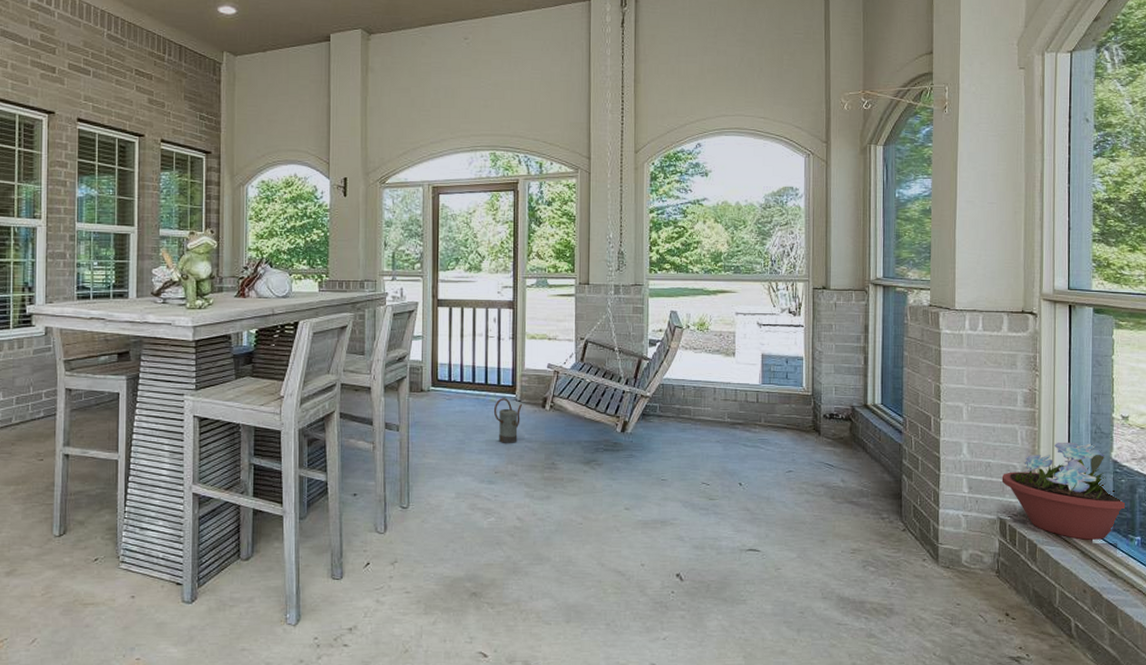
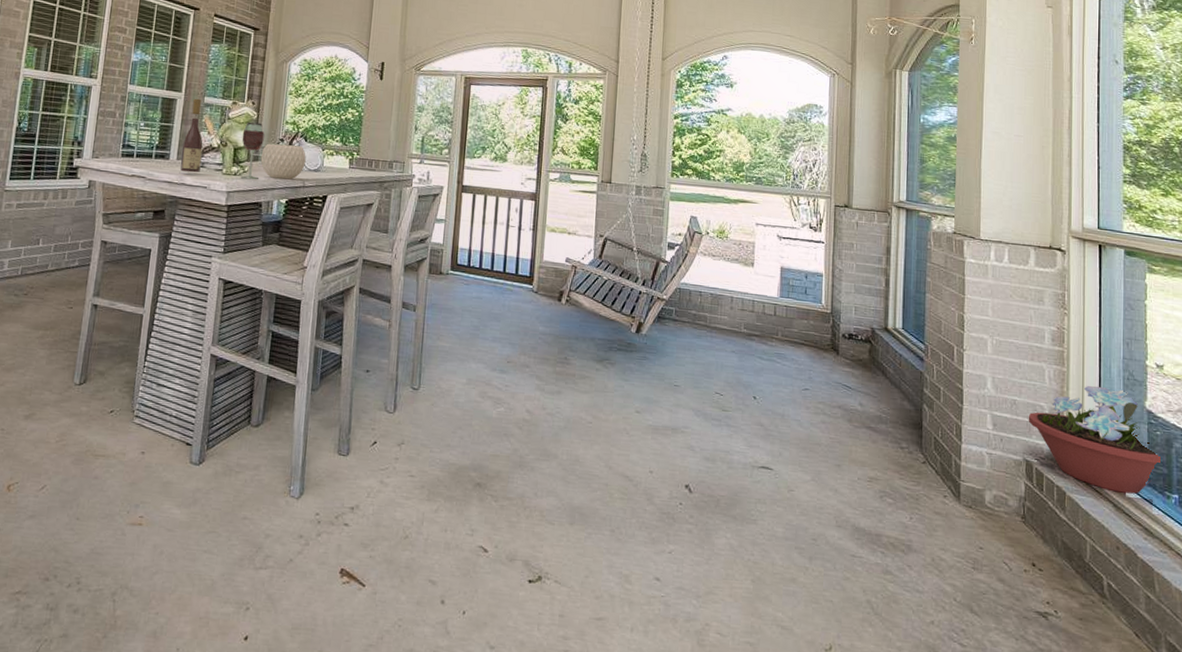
wine bottle: none [140,231,163,310] -> present [180,98,203,173]
wineglass: none [203,251,227,312] -> present [240,122,265,180]
bowl: none [225,272,273,309] -> present [260,143,306,180]
watering can: present [493,398,523,444] -> none [509,288,539,335]

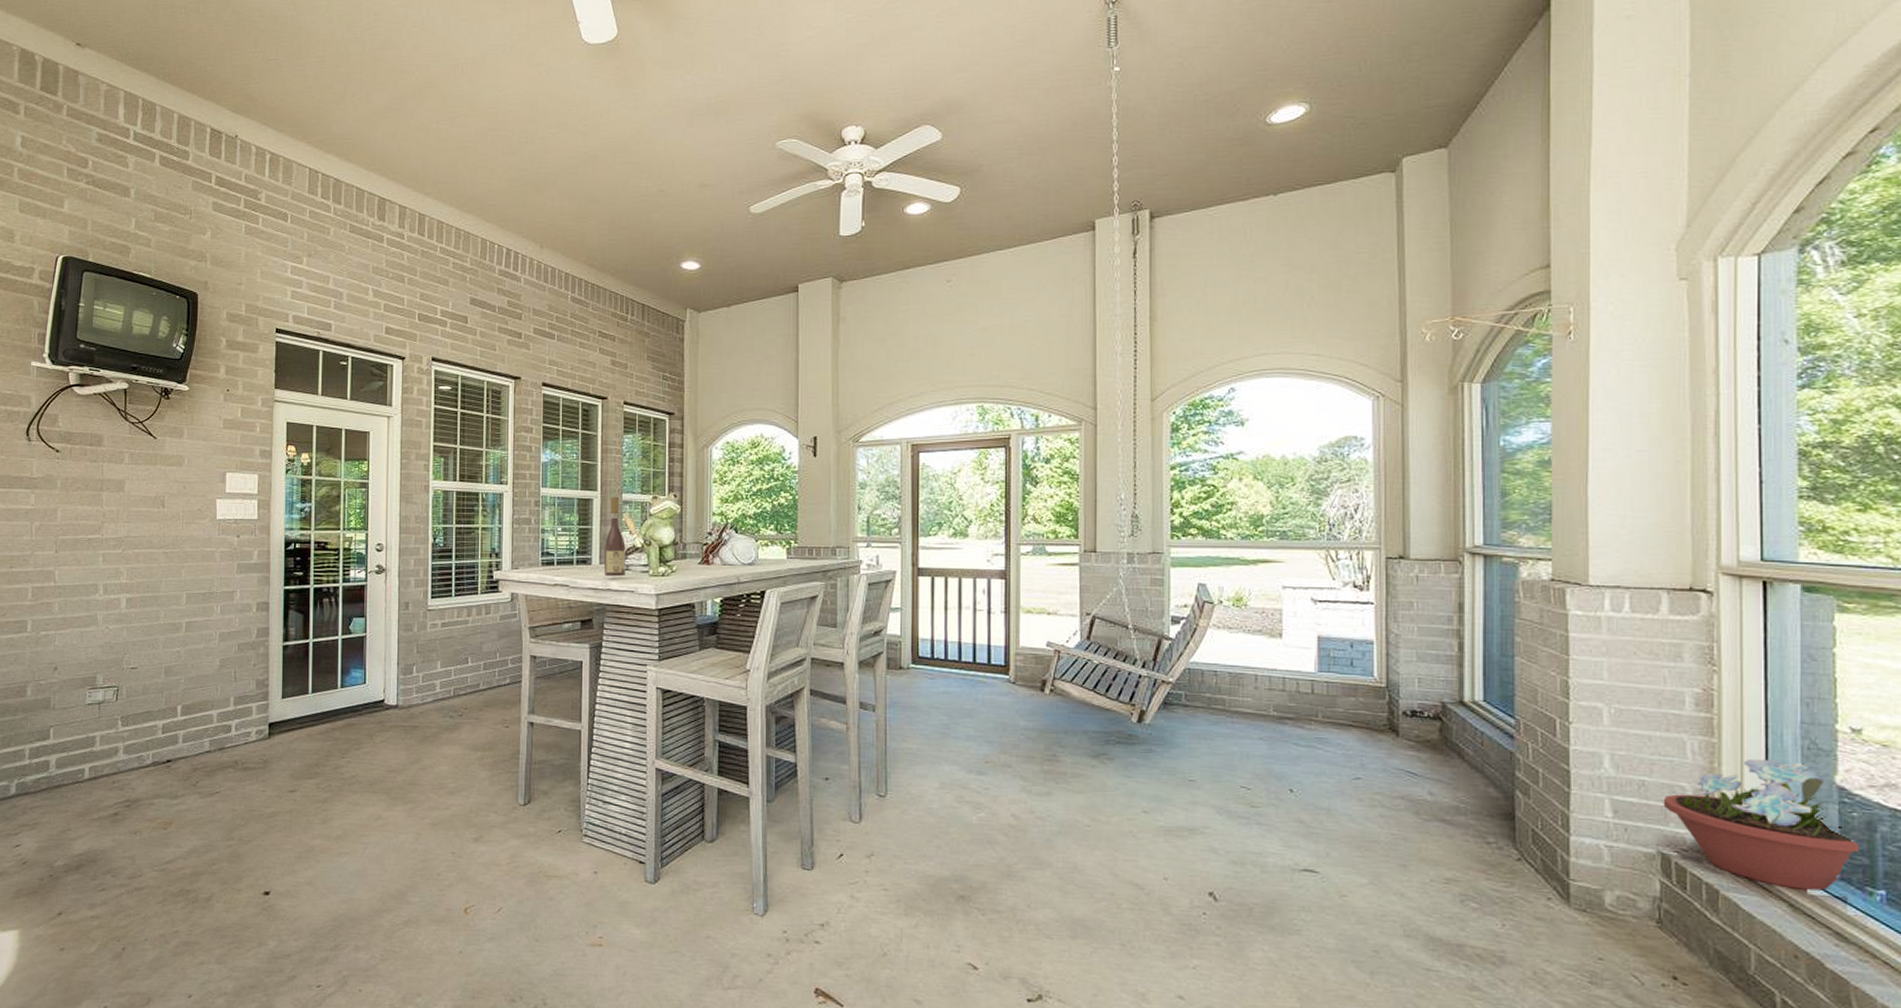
wineglass: present [240,122,265,180] -> none [666,516,690,580]
bowl: present [260,143,306,180] -> none [689,538,738,576]

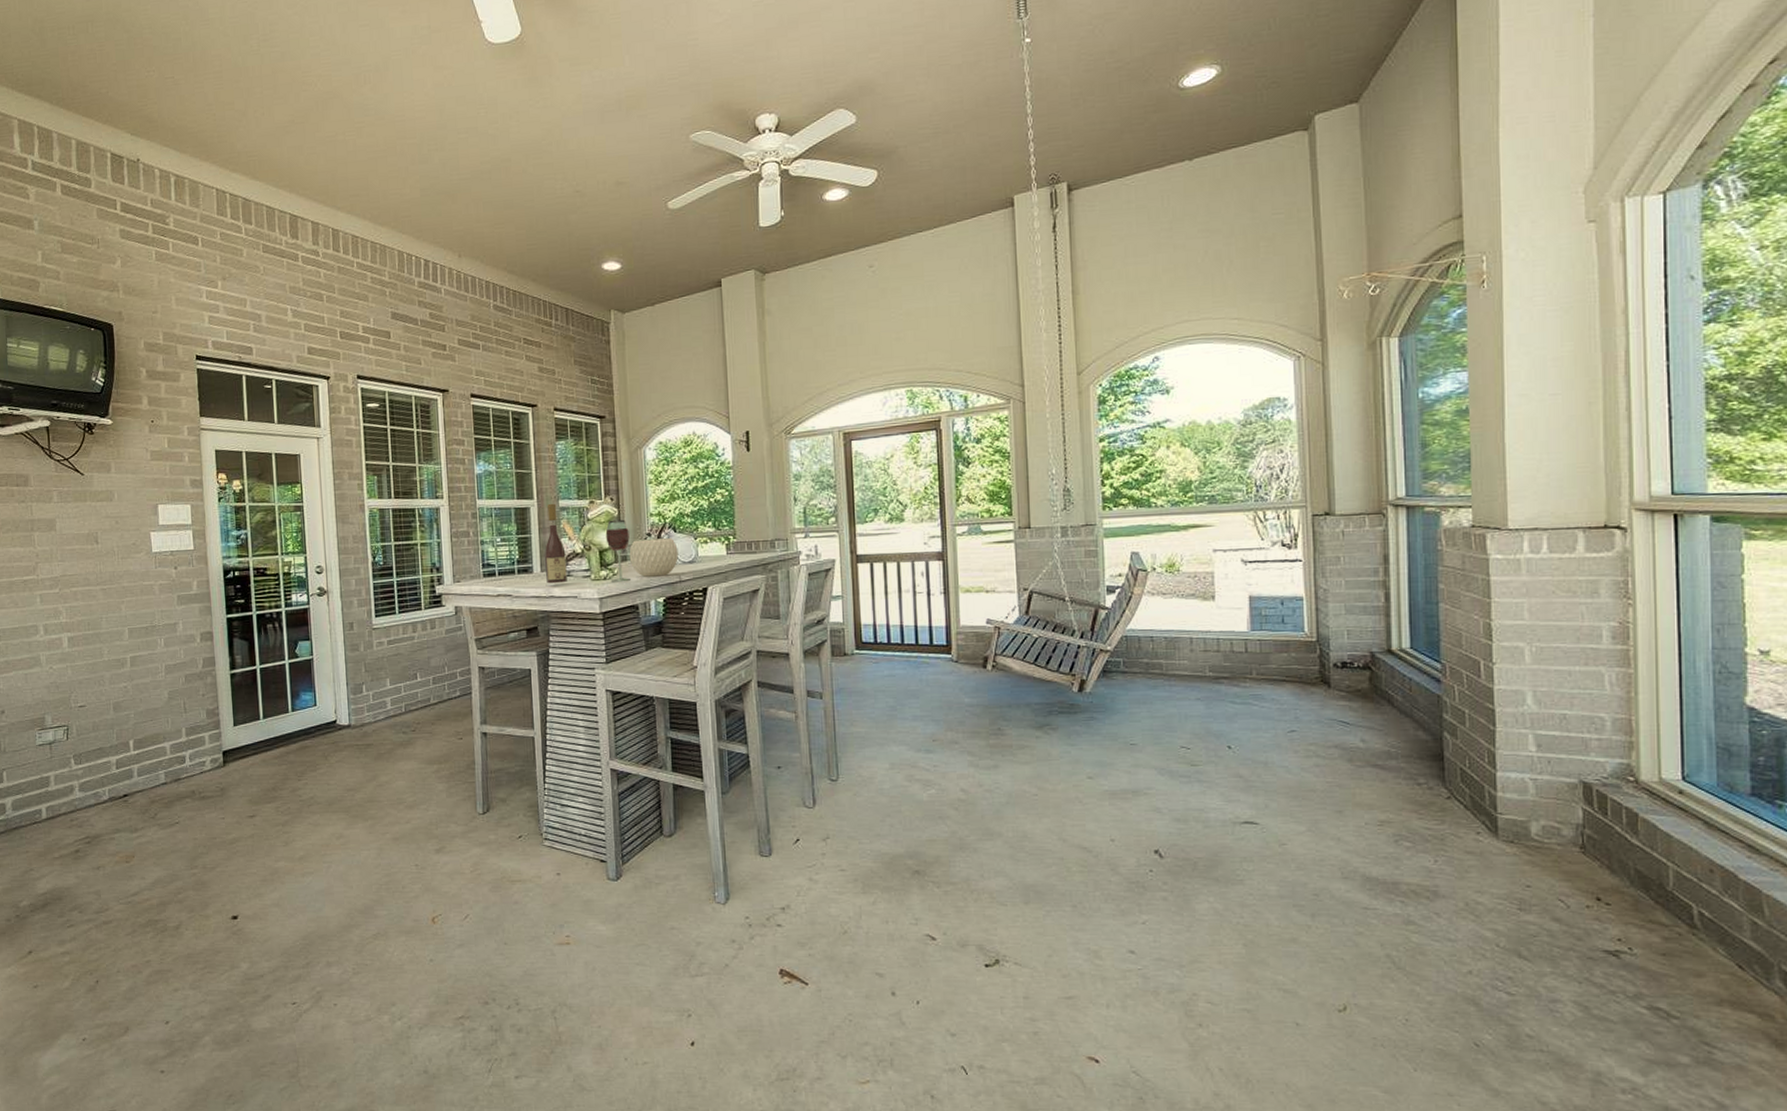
wineglass: none [666,516,690,580] -> present [605,519,630,582]
bowl: none [689,538,738,576] -> present [629,538,678,577]
potted flower: present [1663,758,1858,891] -> none [1583,685,1768,807]

